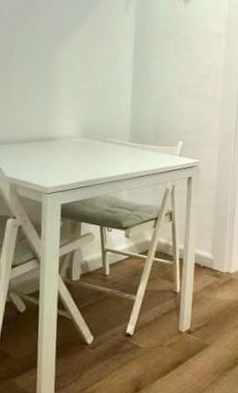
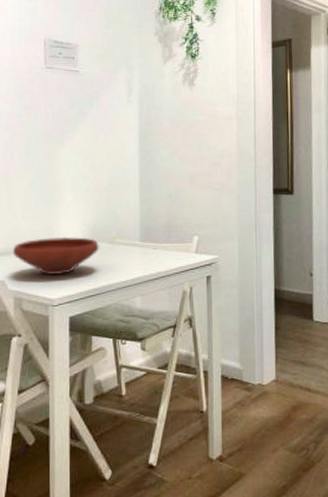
bowl: none [10,131,91,166] -> present [13,236,99,275]

